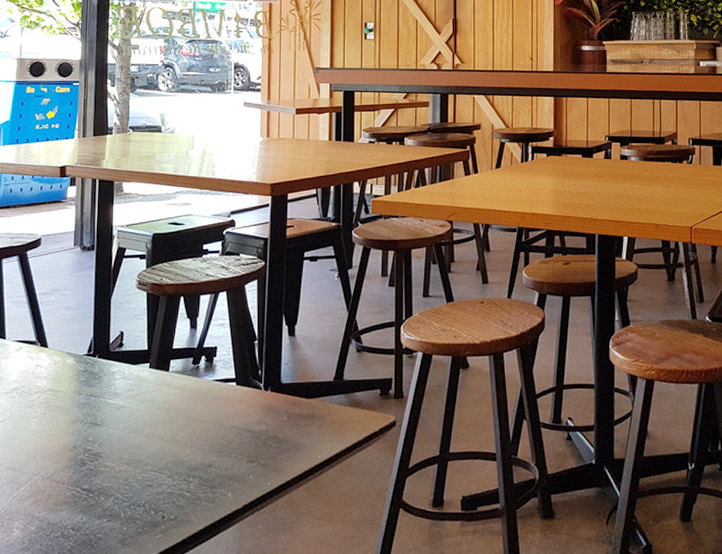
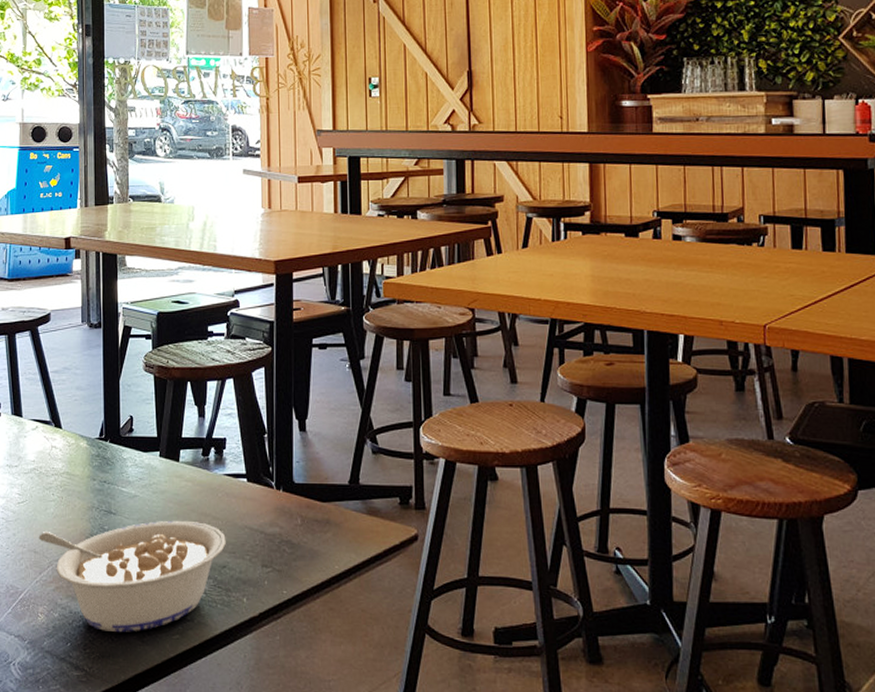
legume: none [17,426,213,539] -> present [38,520,226,632]

